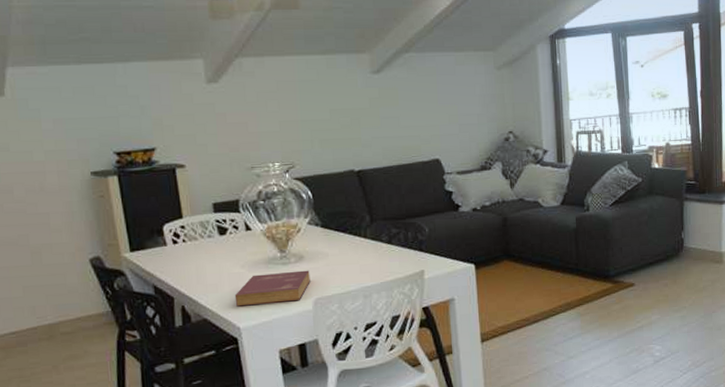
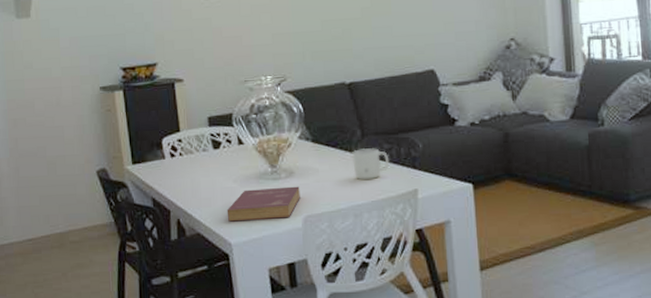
mug: none [361,232,398,264] -> present [352,148,390,181]

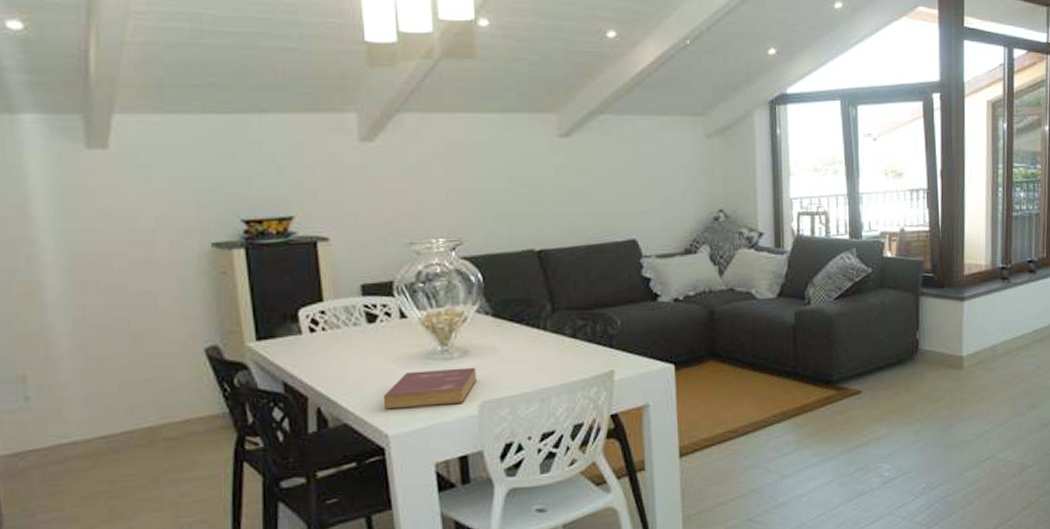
mug: present [352,148,390,181] -> none [540,324,583,361]

